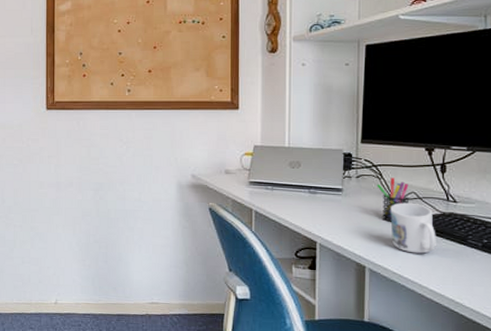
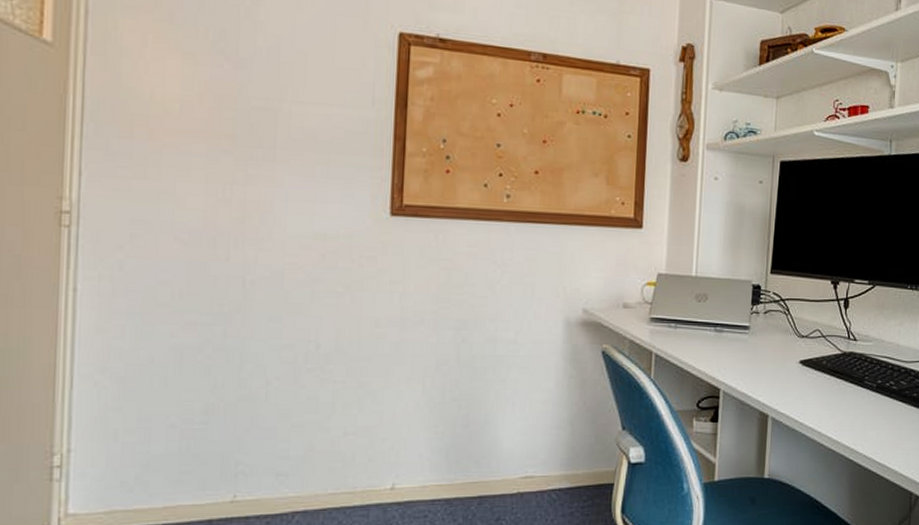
pen holder: present [377,177,410,222] -> none [783,313,814,364]
mug: present [390,202,436,254] -> none [795,341,837,398]

